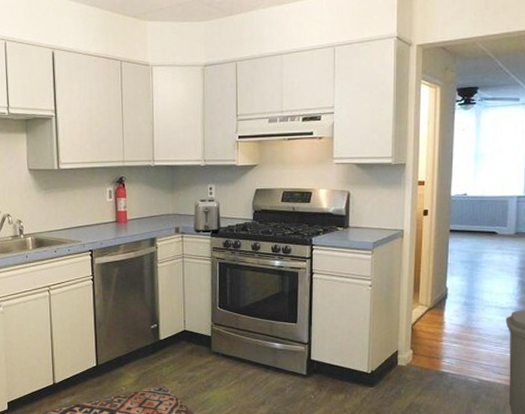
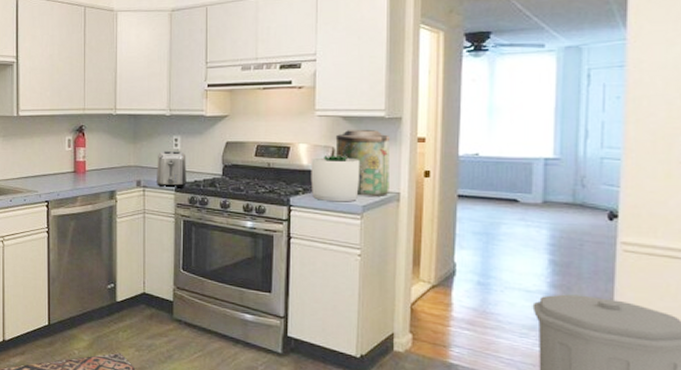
planter: none [329,198,371,240] -> present [310,155,361,202]
canister: none [350,174,395,234] -> present [335,129,389,196]

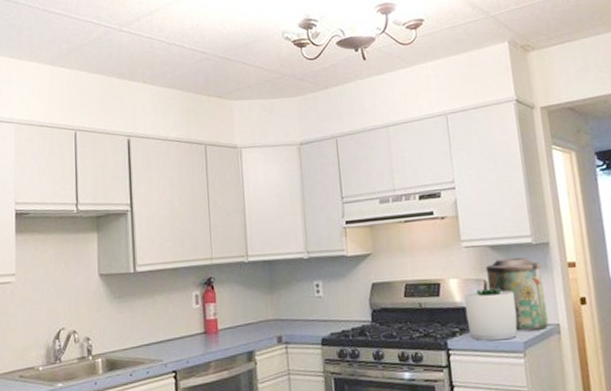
toaster: present [157,150,187,188] -> none [298,298,334,343]

